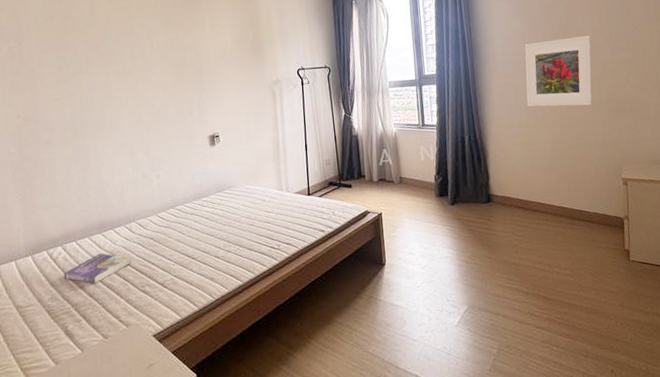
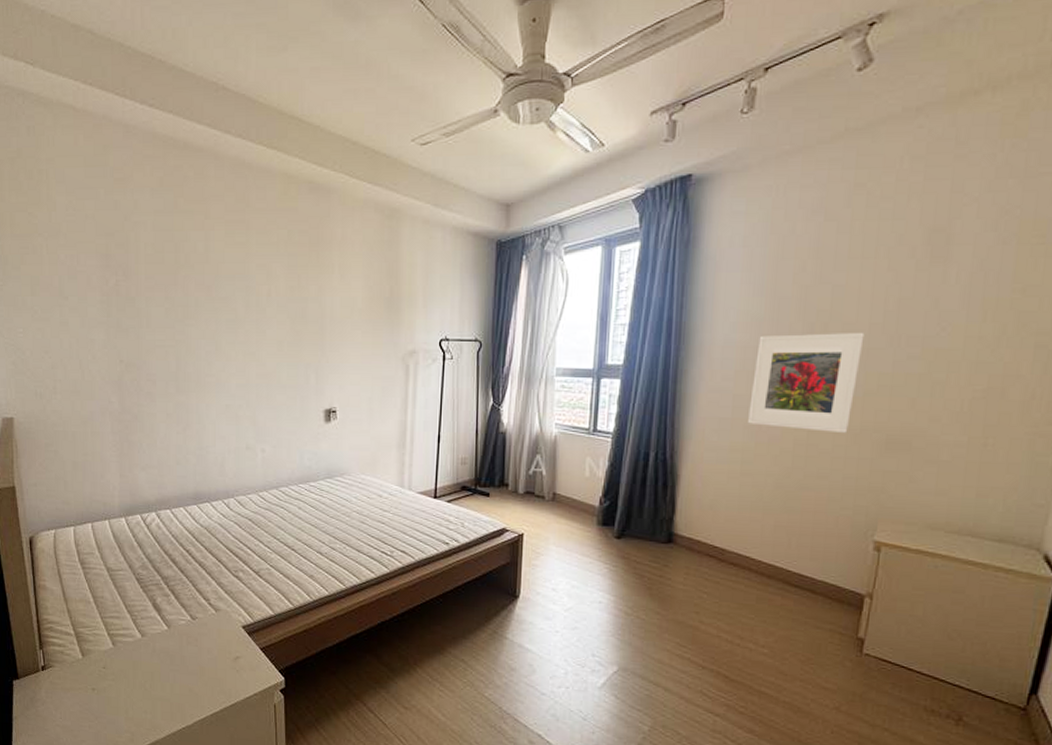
book: present [63,253,130,284] -> none [155,527,225,558]

